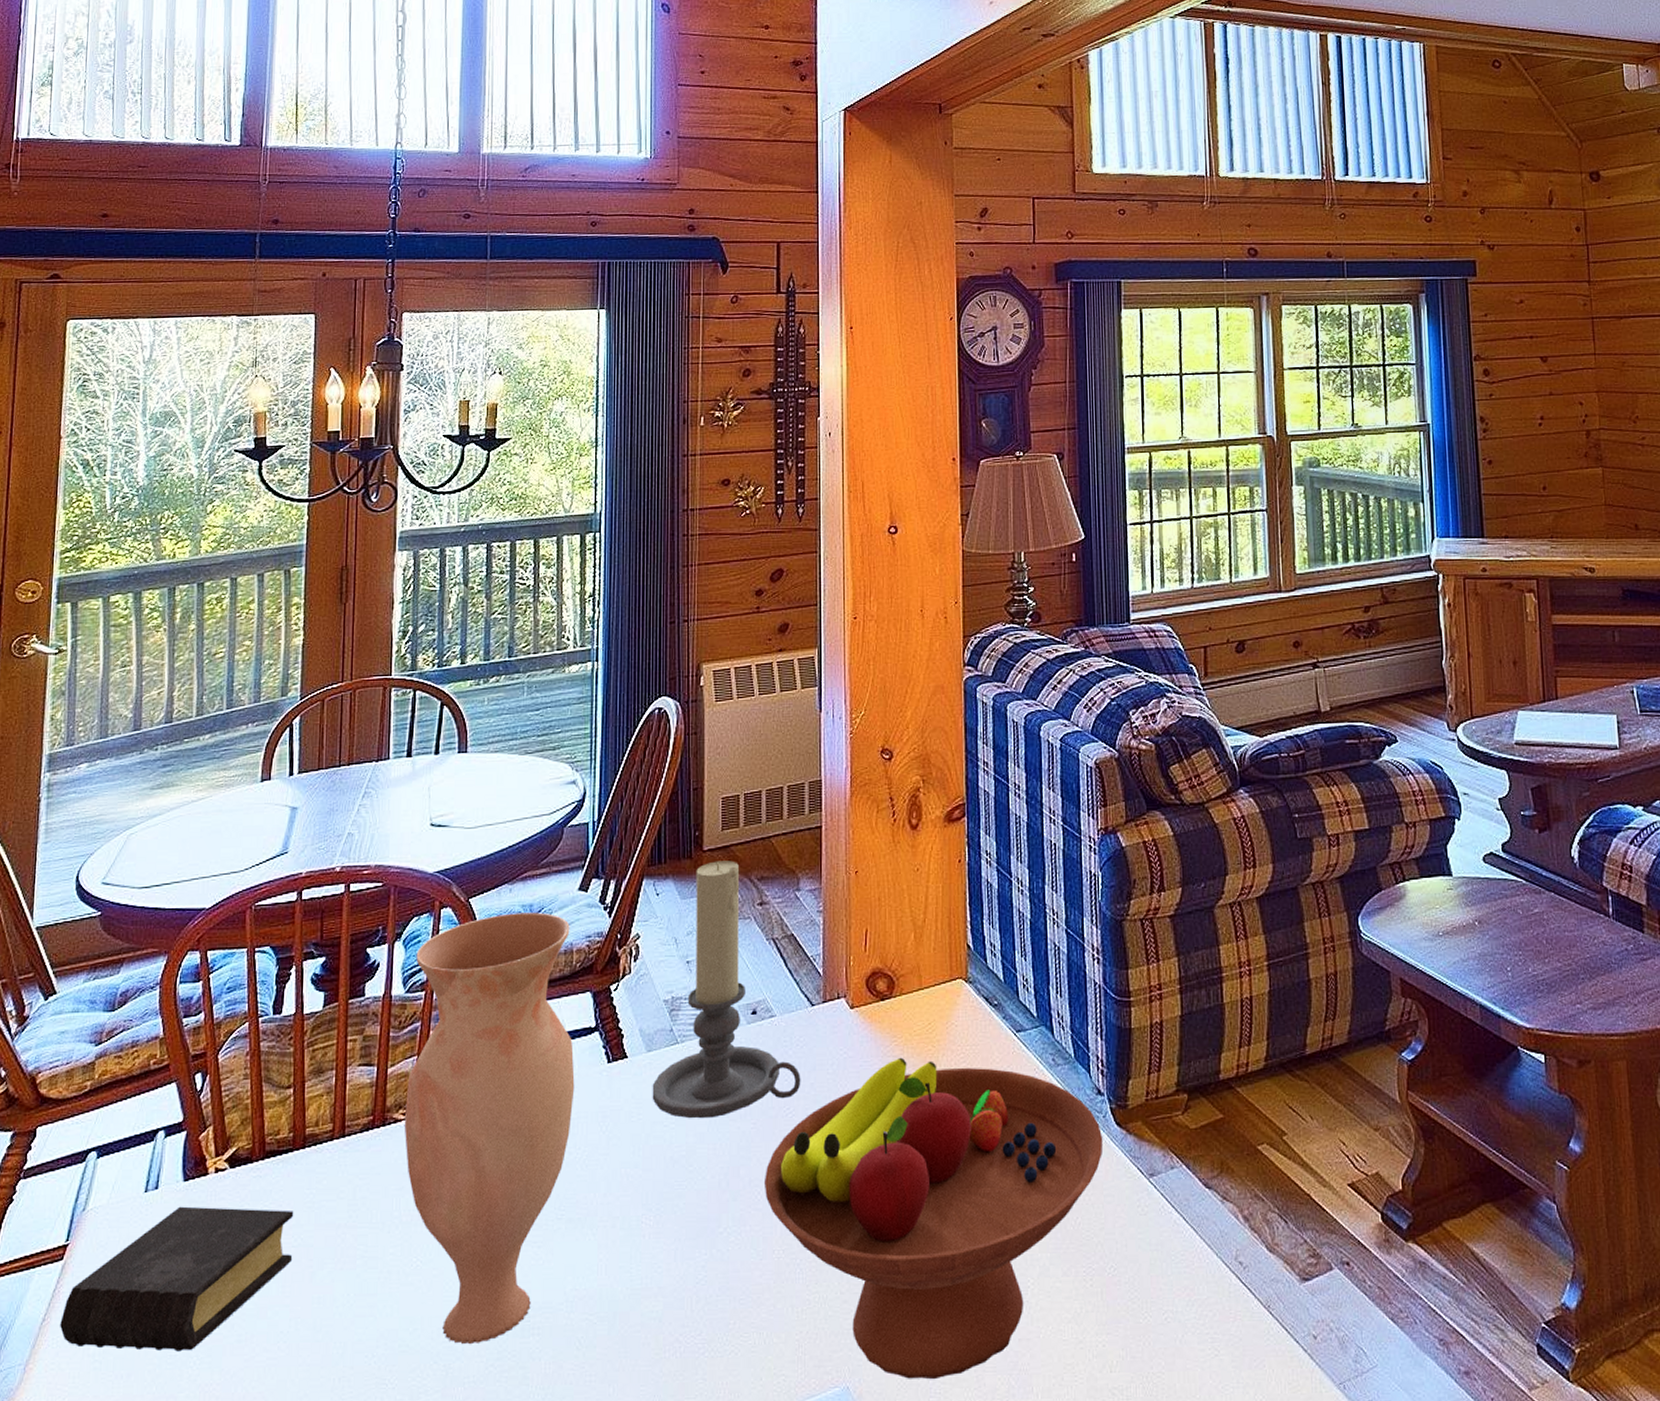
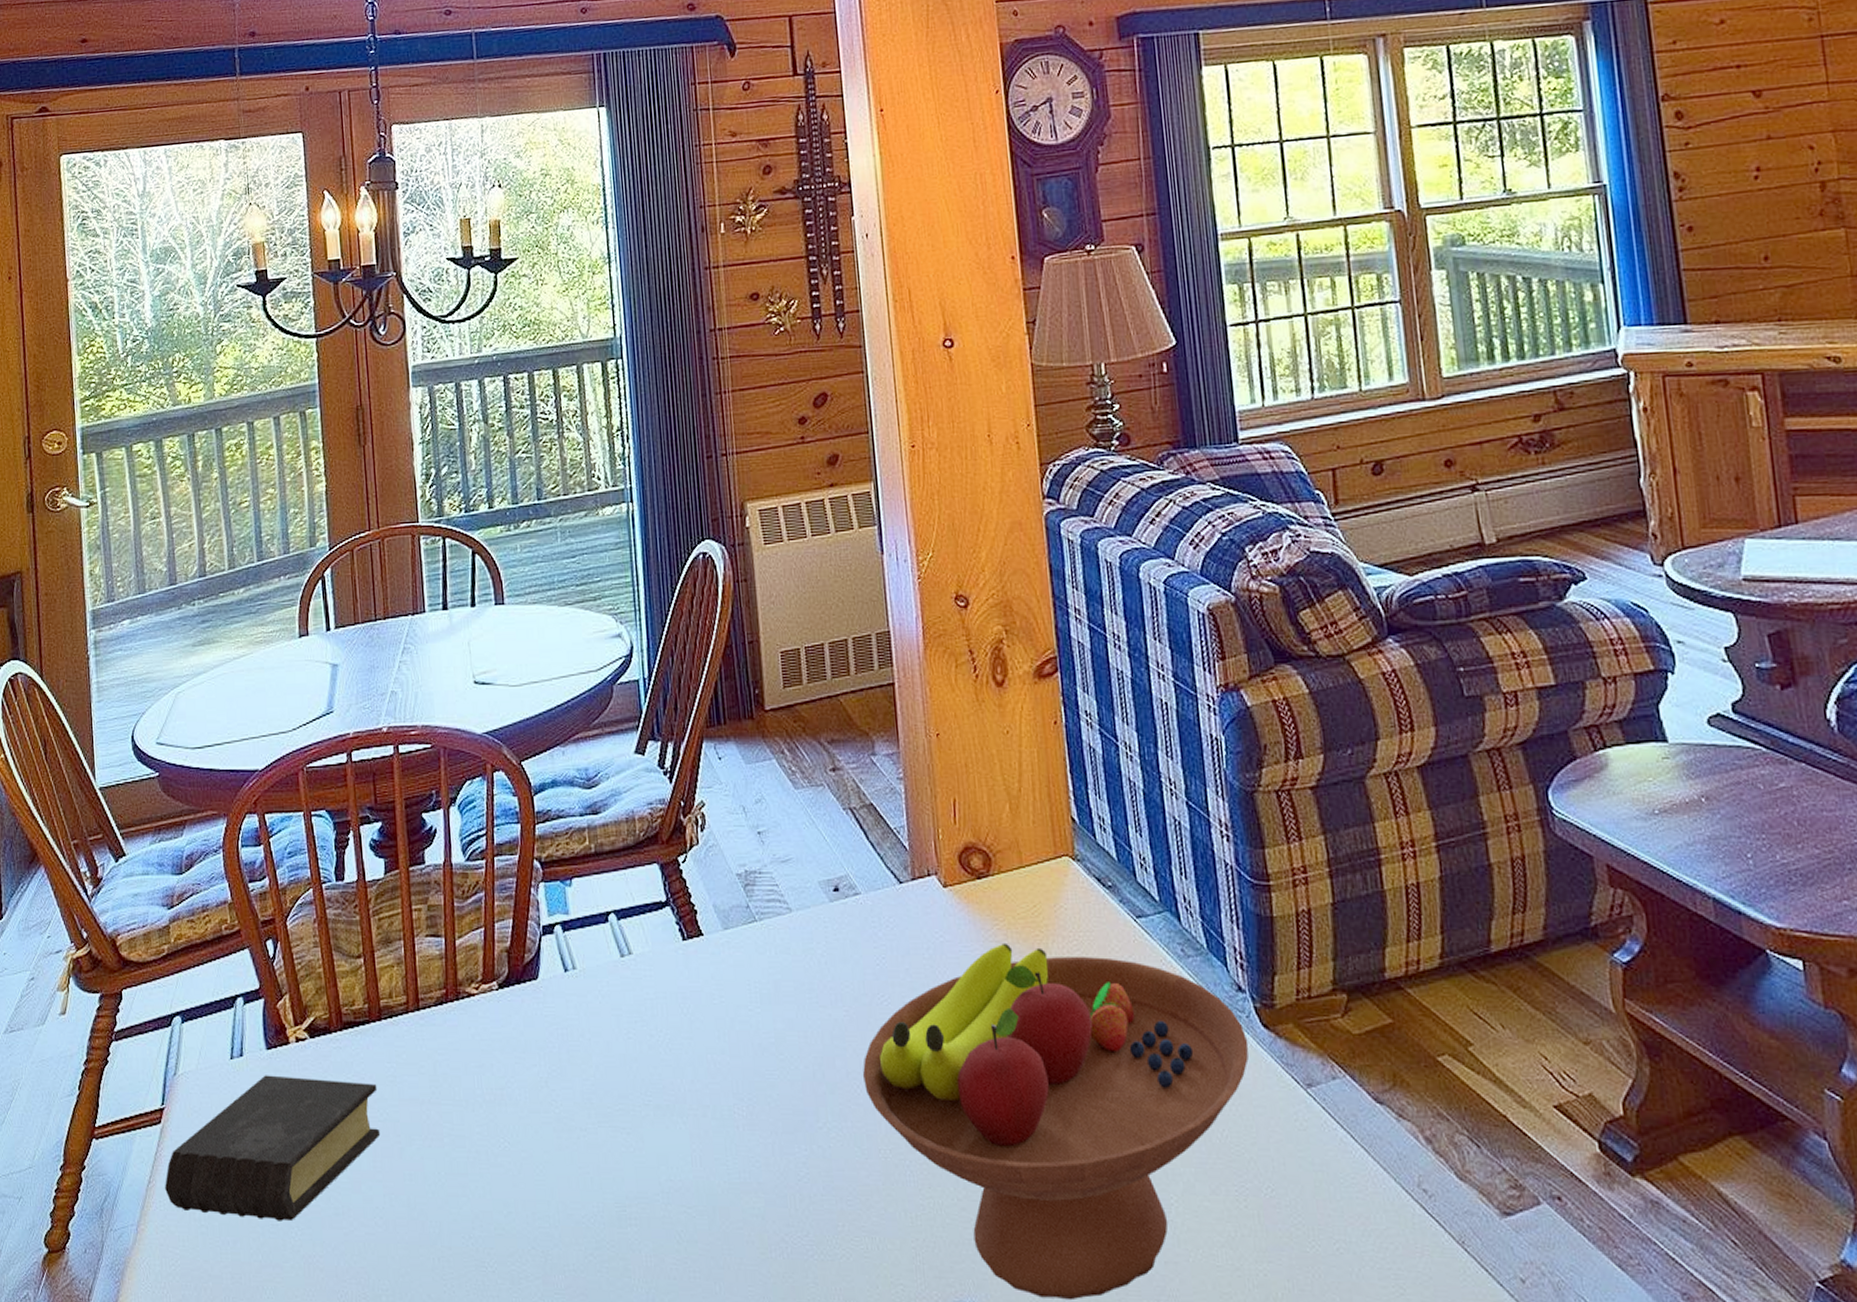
vase: present [404,912,575,1345] -> none [472,777,651,1232]
candle holder: present [652,860,801,1119] -> none [732,721,895,1004]

